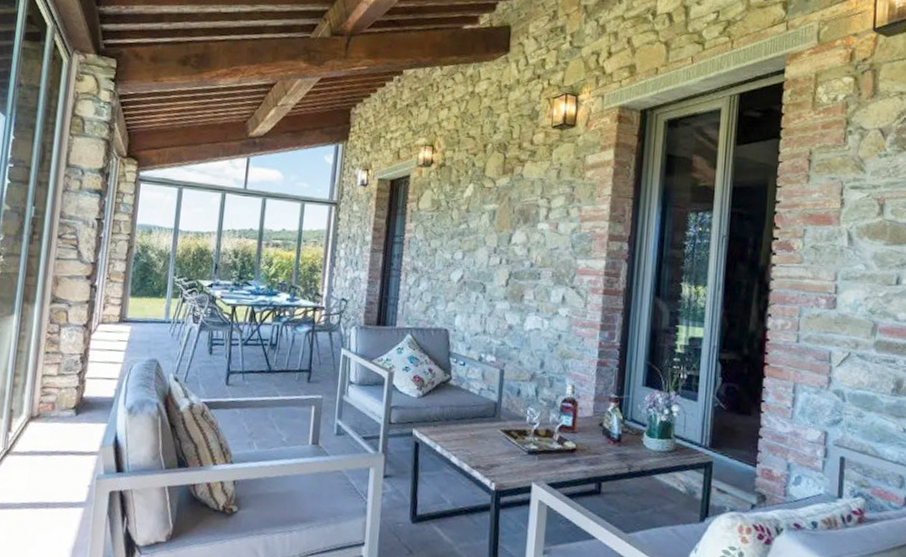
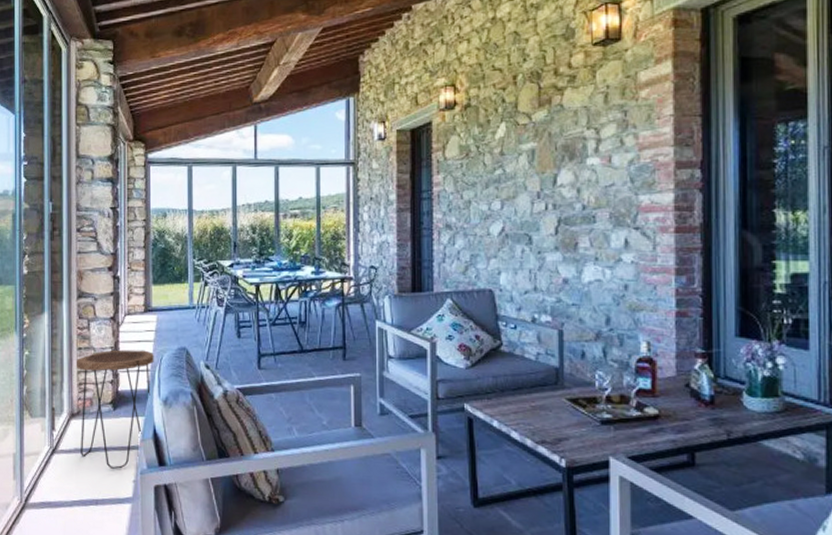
side table: none [36,356,124,474] -> present [77,349,154,469]

